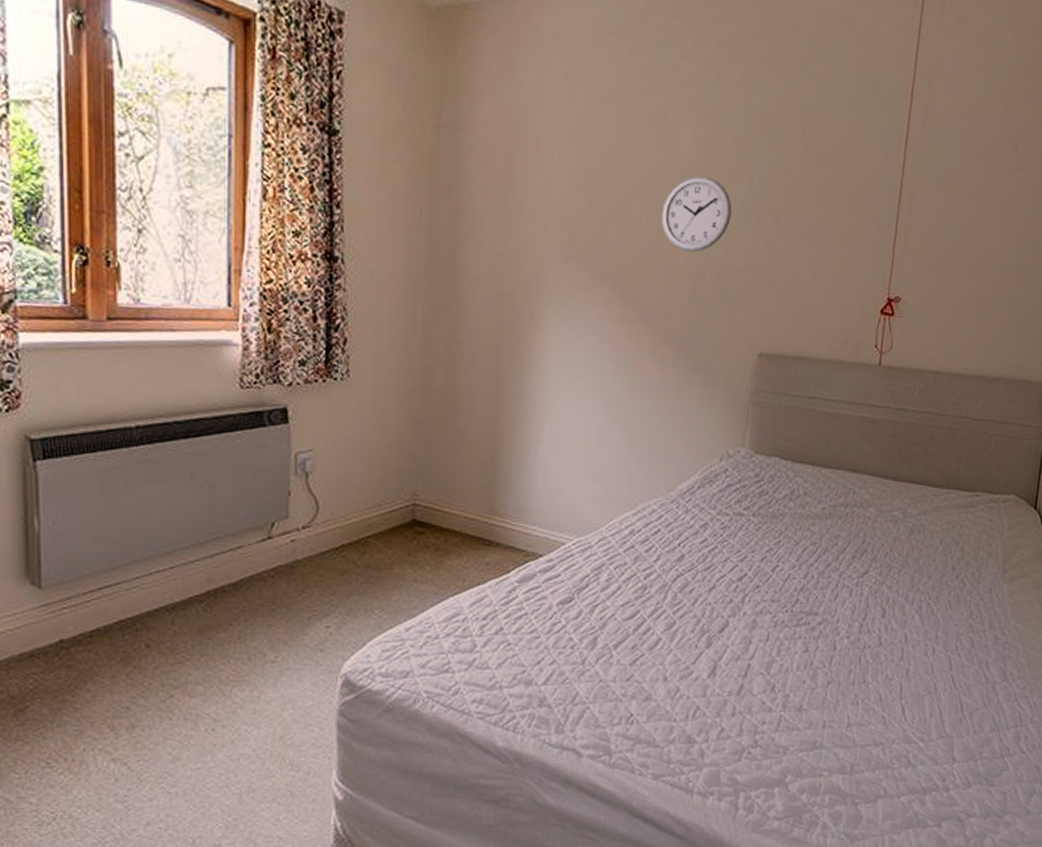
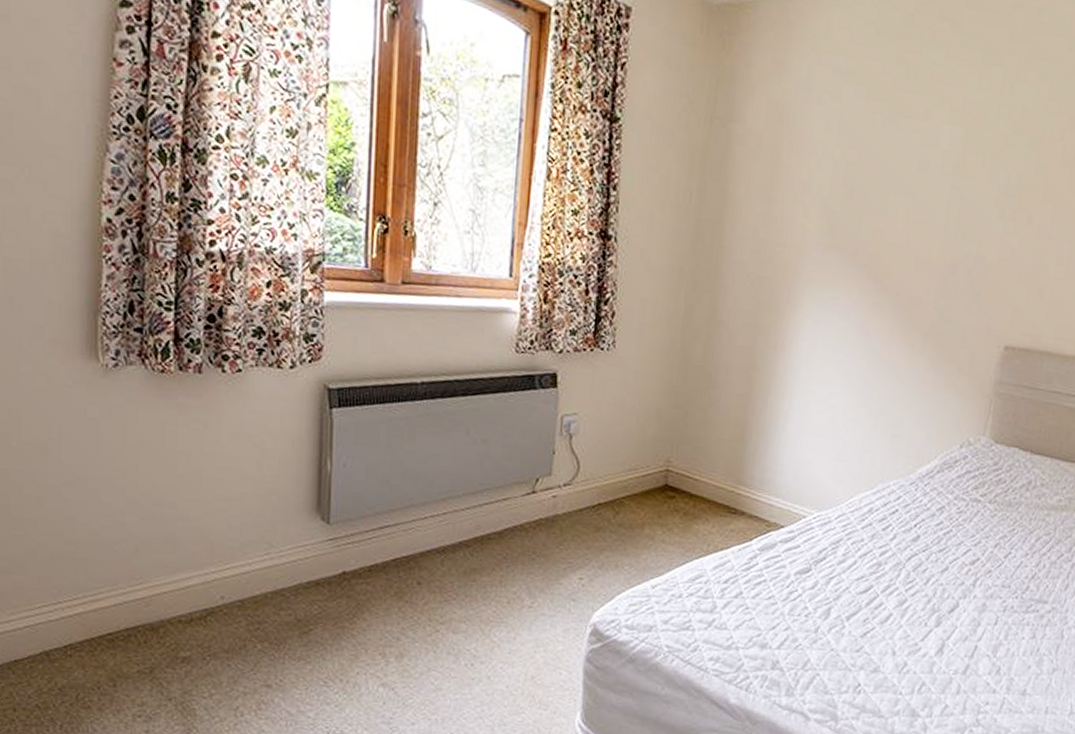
wall clock: present [660,175,732,253] -> none [917,172,988,246]

